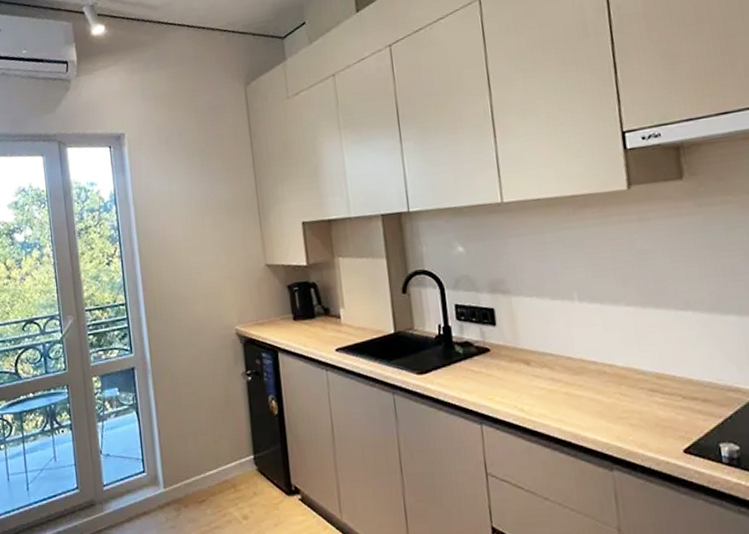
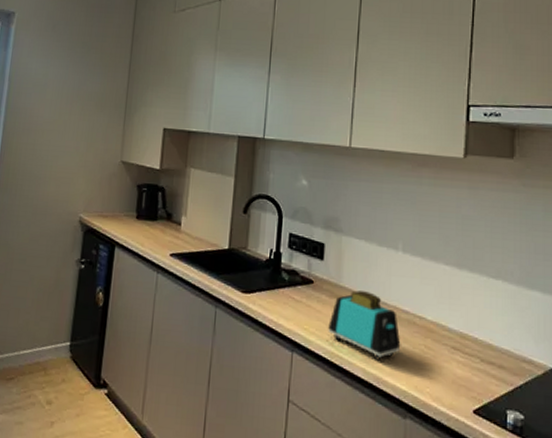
toaster: none [513,349,595,417] -> present [328,290,401,361]

